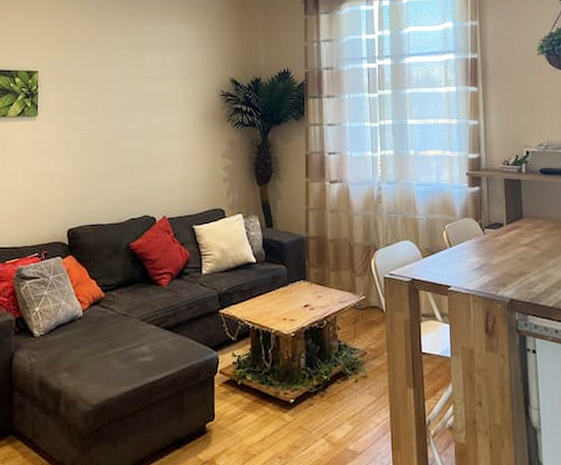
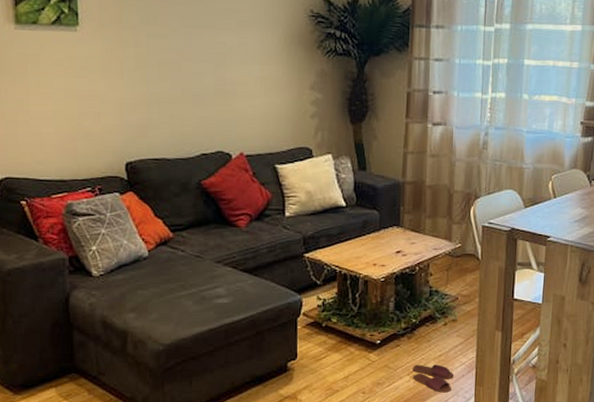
slippers: none [327,425,370,458] -> present [412,364,454,393]

